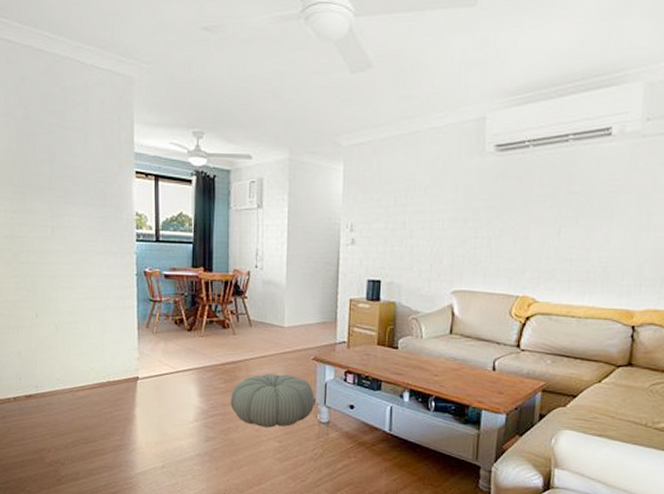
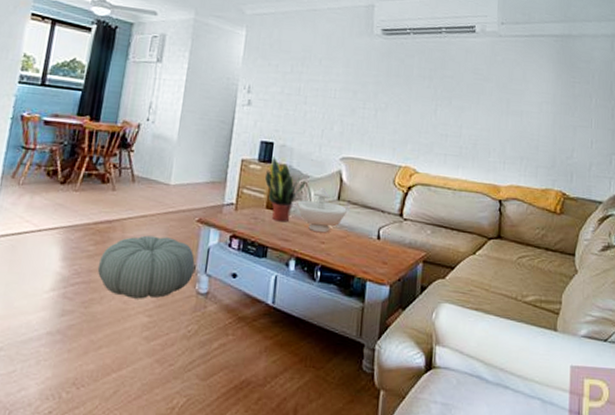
potted plant: none [374,295,416,358] -> present [264,157,306,223]
decorative bowl: none [408,322,460,366] -> present [297,187,347,233]

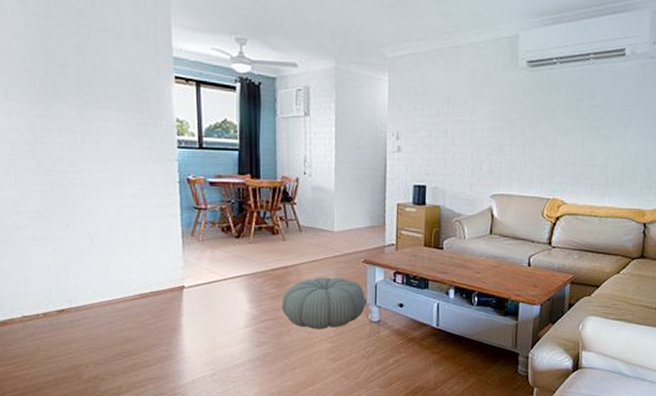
potted plant: present [264,157,306,223] -> none [420,199,460,257]
decorative bowl: present [297,187,347,233] -> none [452,223,499,264]

